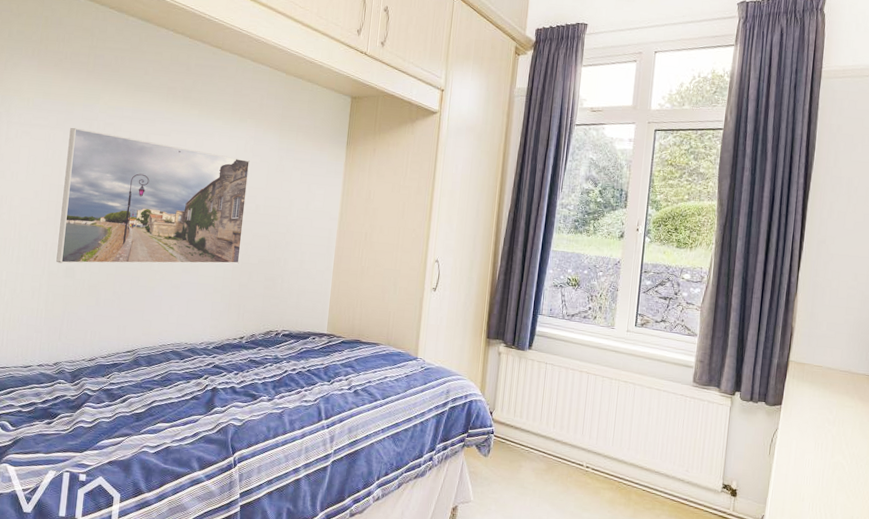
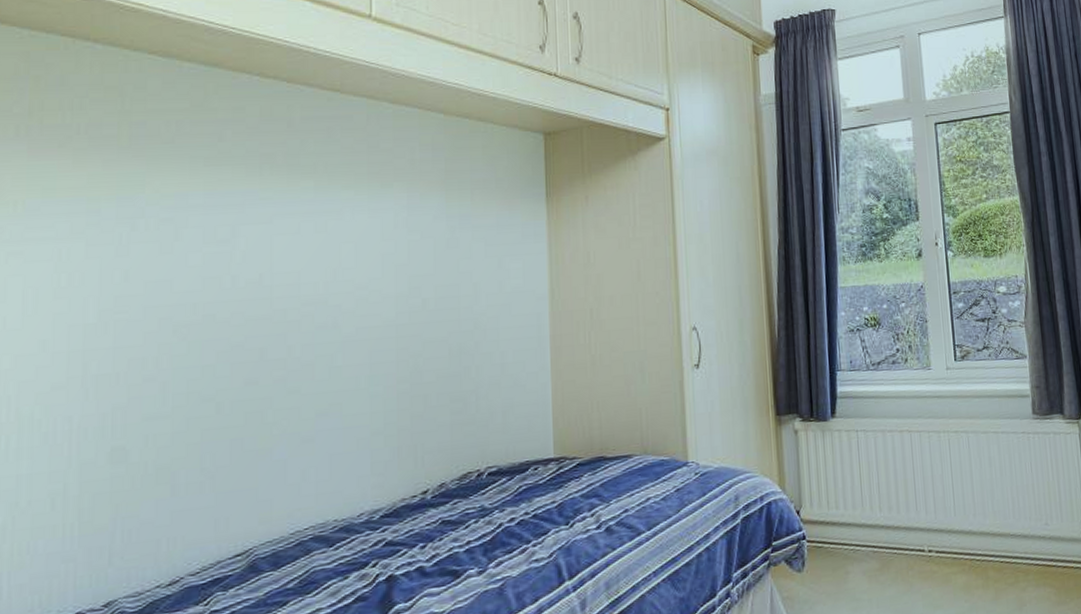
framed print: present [56,127,251,264] -> none [92,233,407,445]

